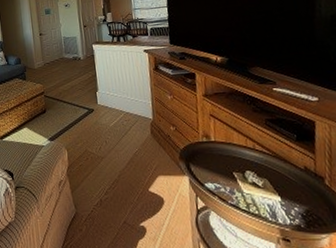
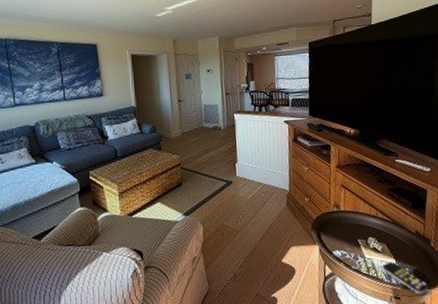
remote control: none [265,198,327,239] -> present [382,261,429,295]

